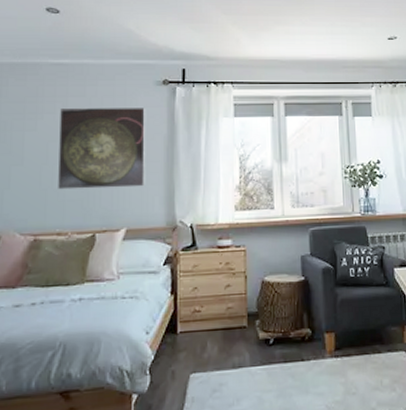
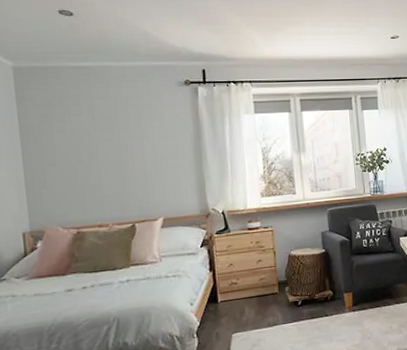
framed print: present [58,107,145,190] -> none [87,107,177,186]

